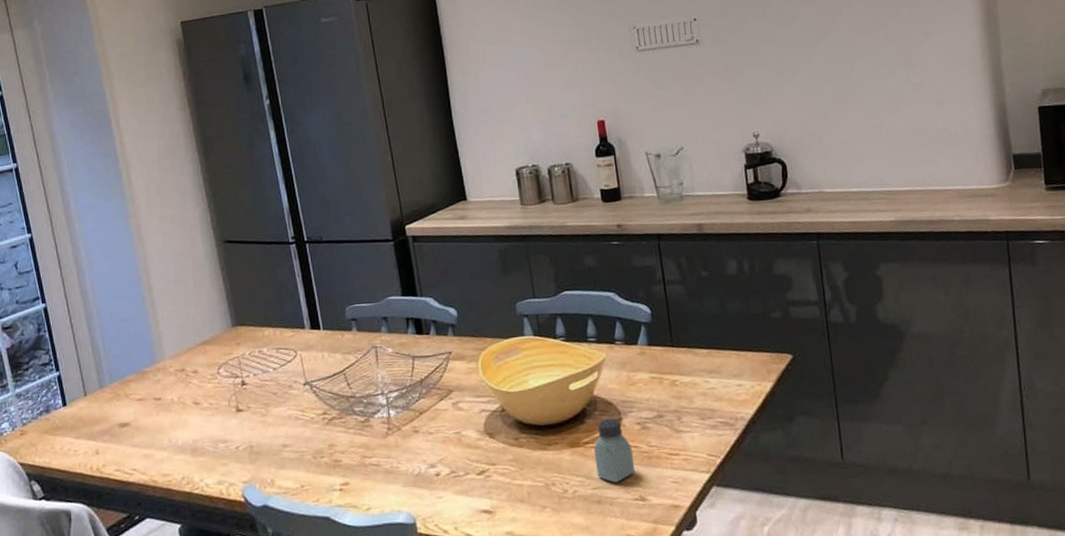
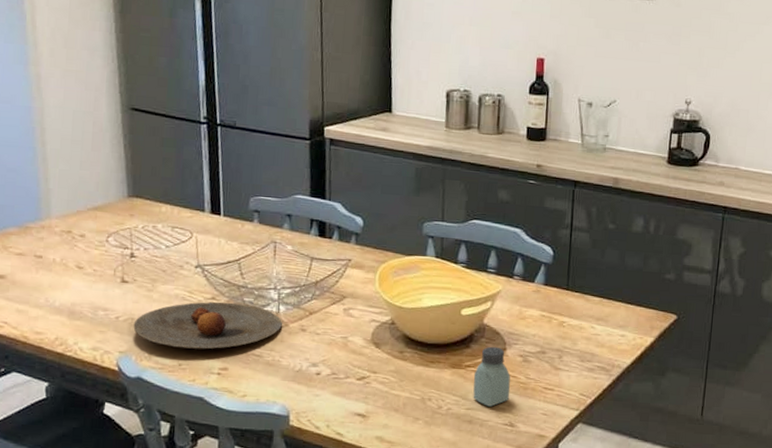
plate: none [253,414,395,470] -> present [133,301,282,350]

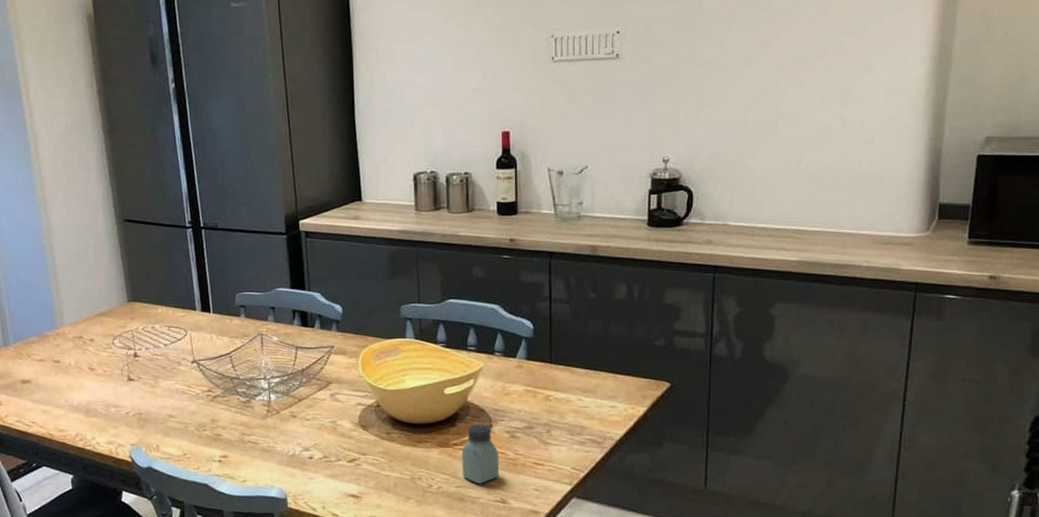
plate: present [133,301,282,350] -> none [141,393,274,439]

